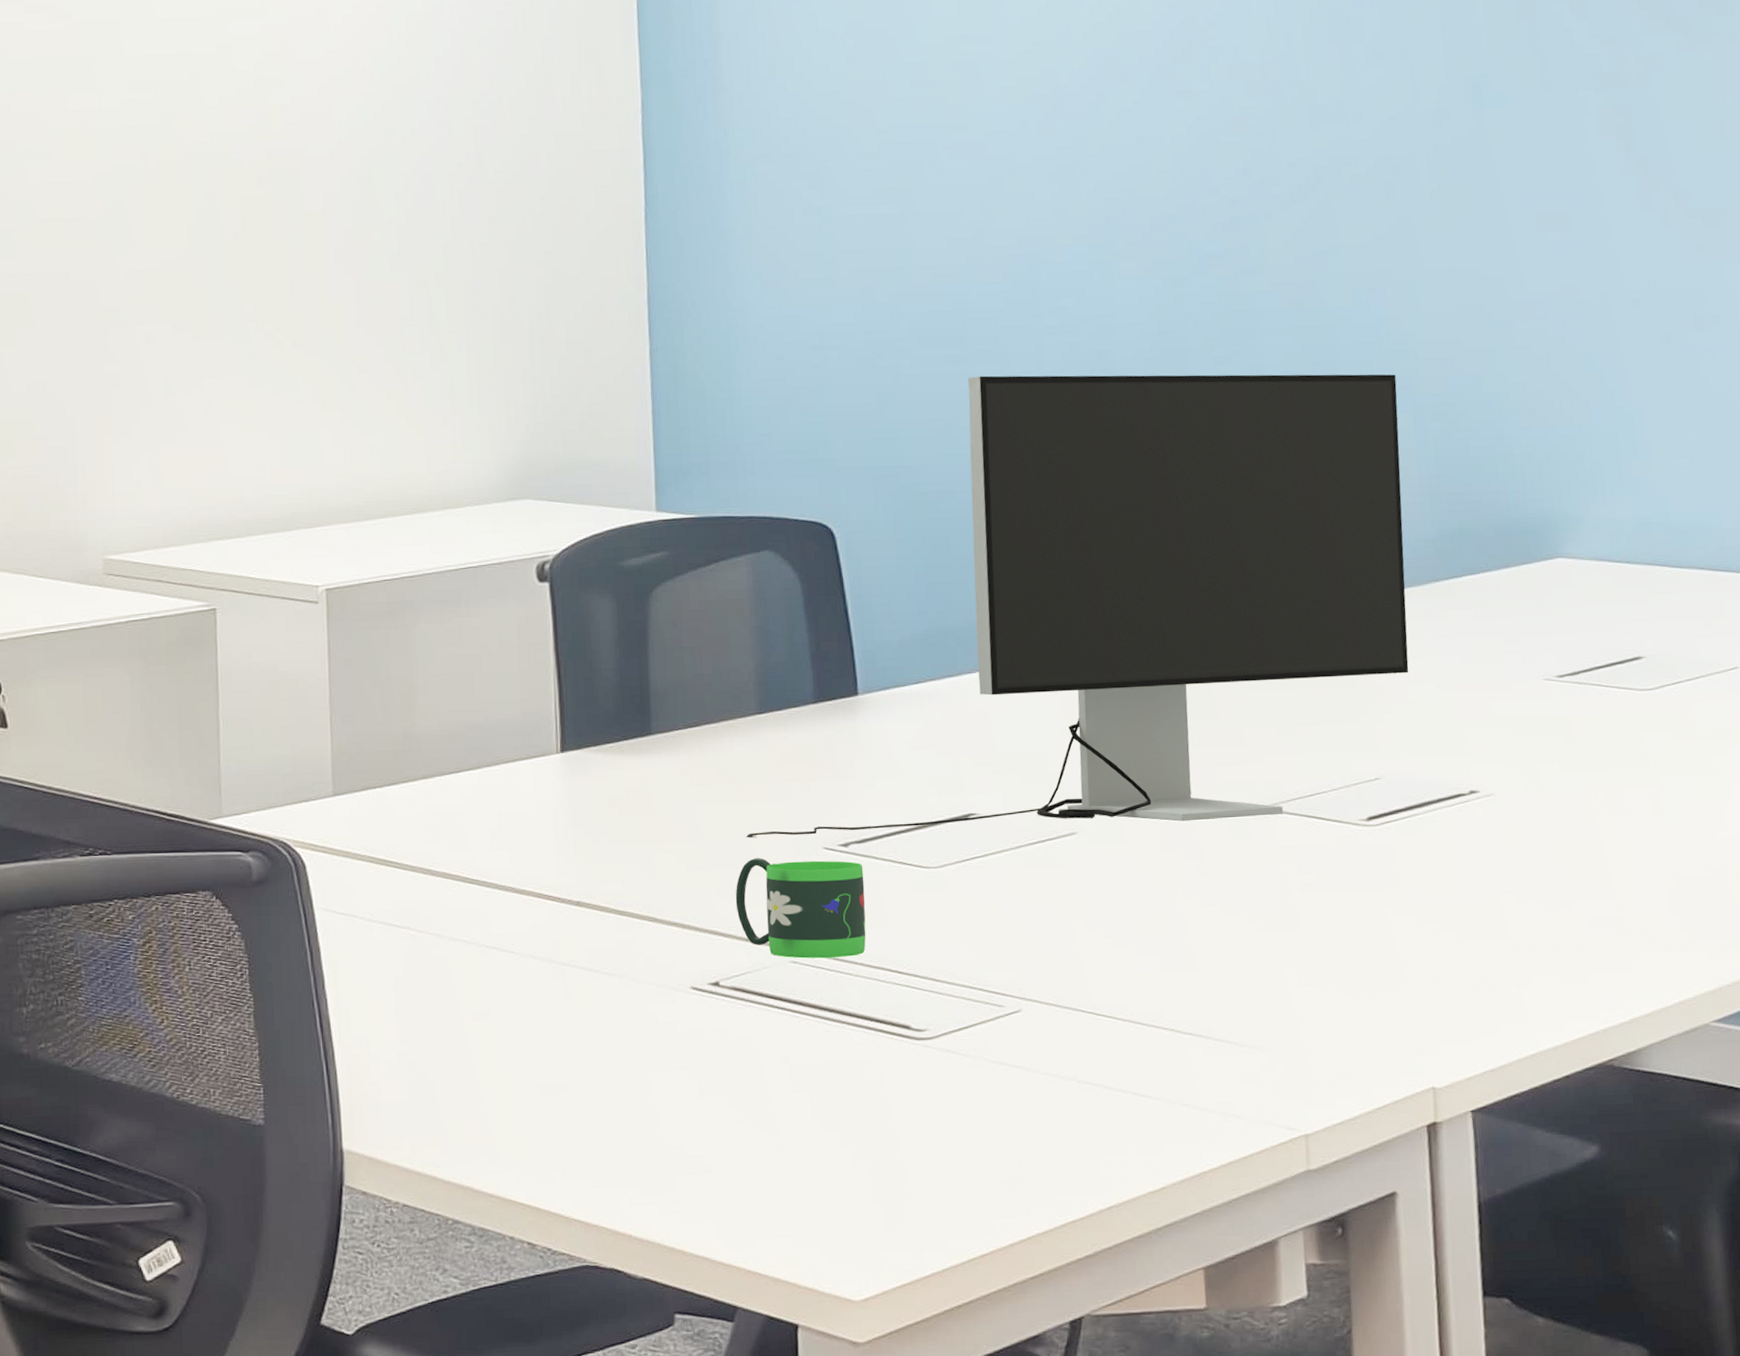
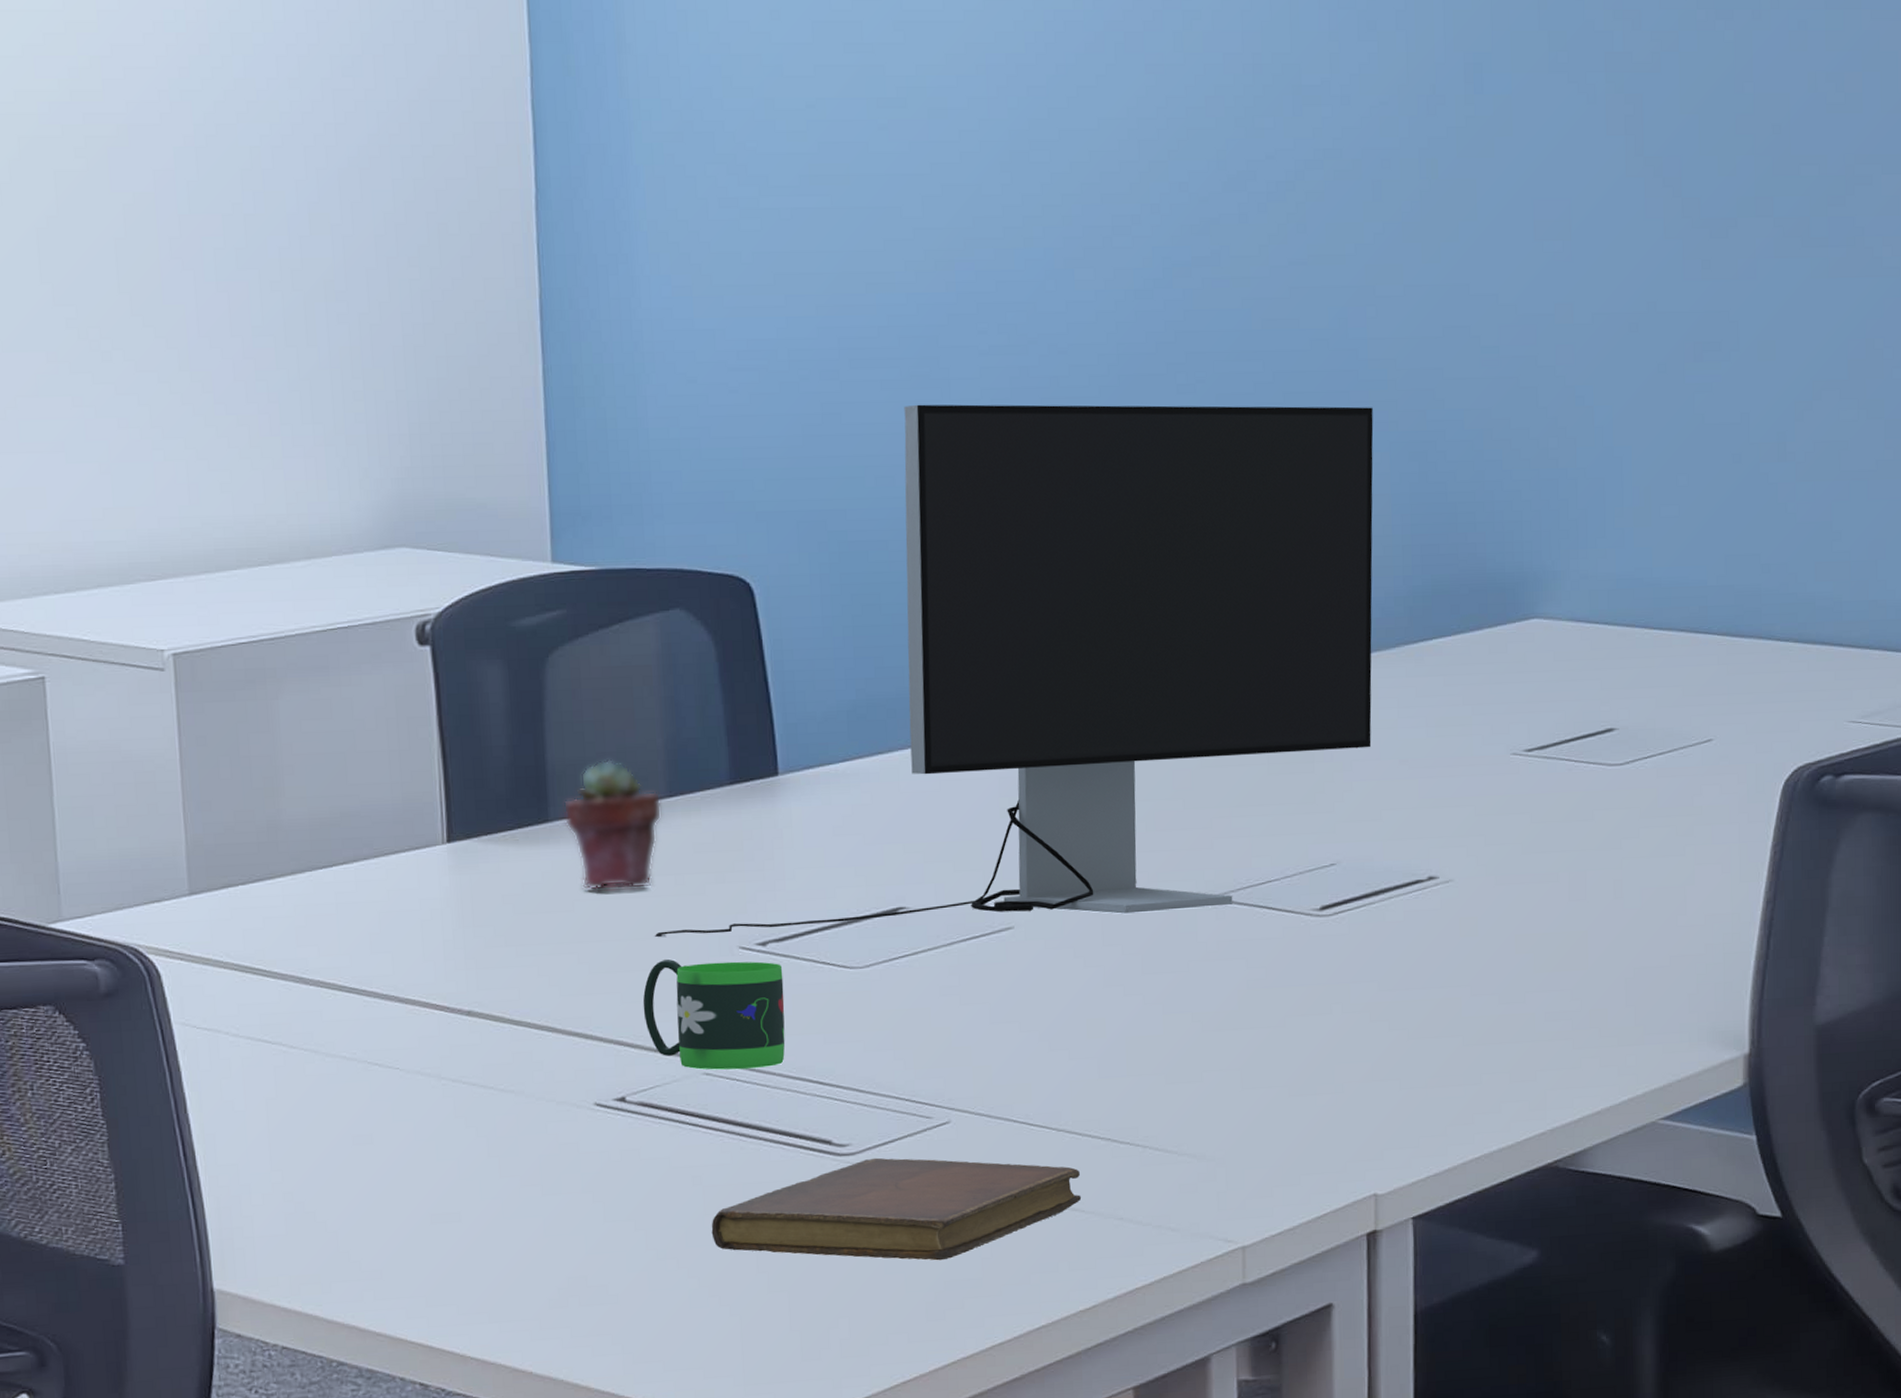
potted succulent: none [664,680,753,796] -> present [563,759,662,891]
notebook: none [798,1042,1147,1141] -> present [711,1157,1081,1261]

